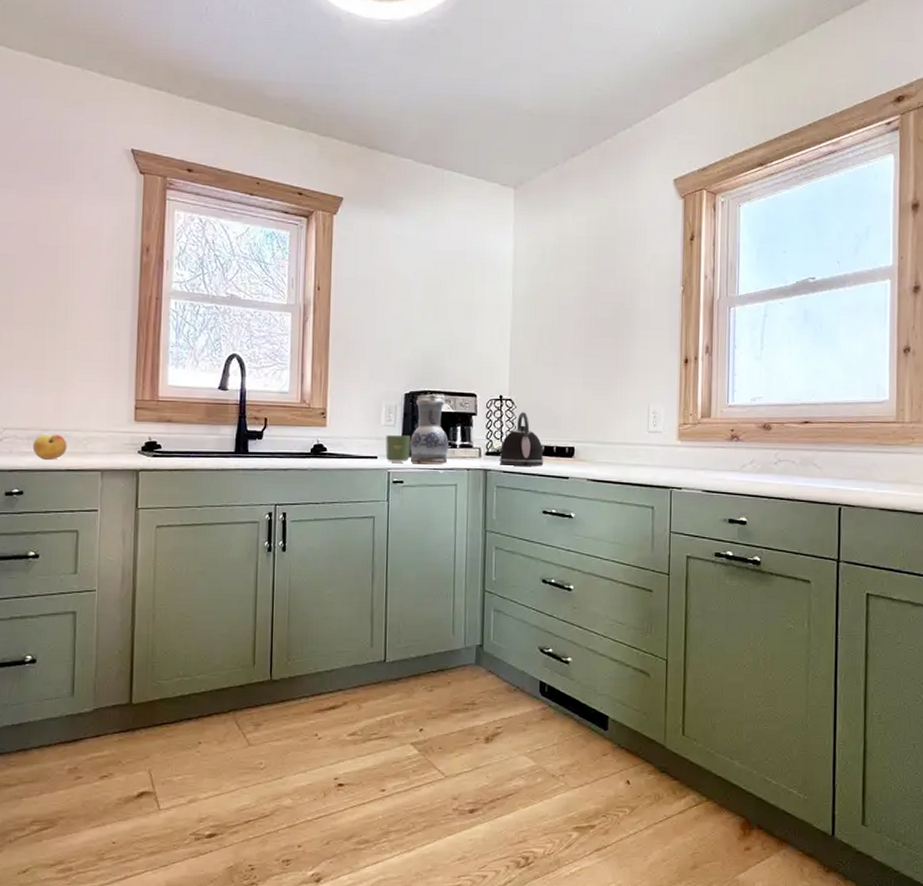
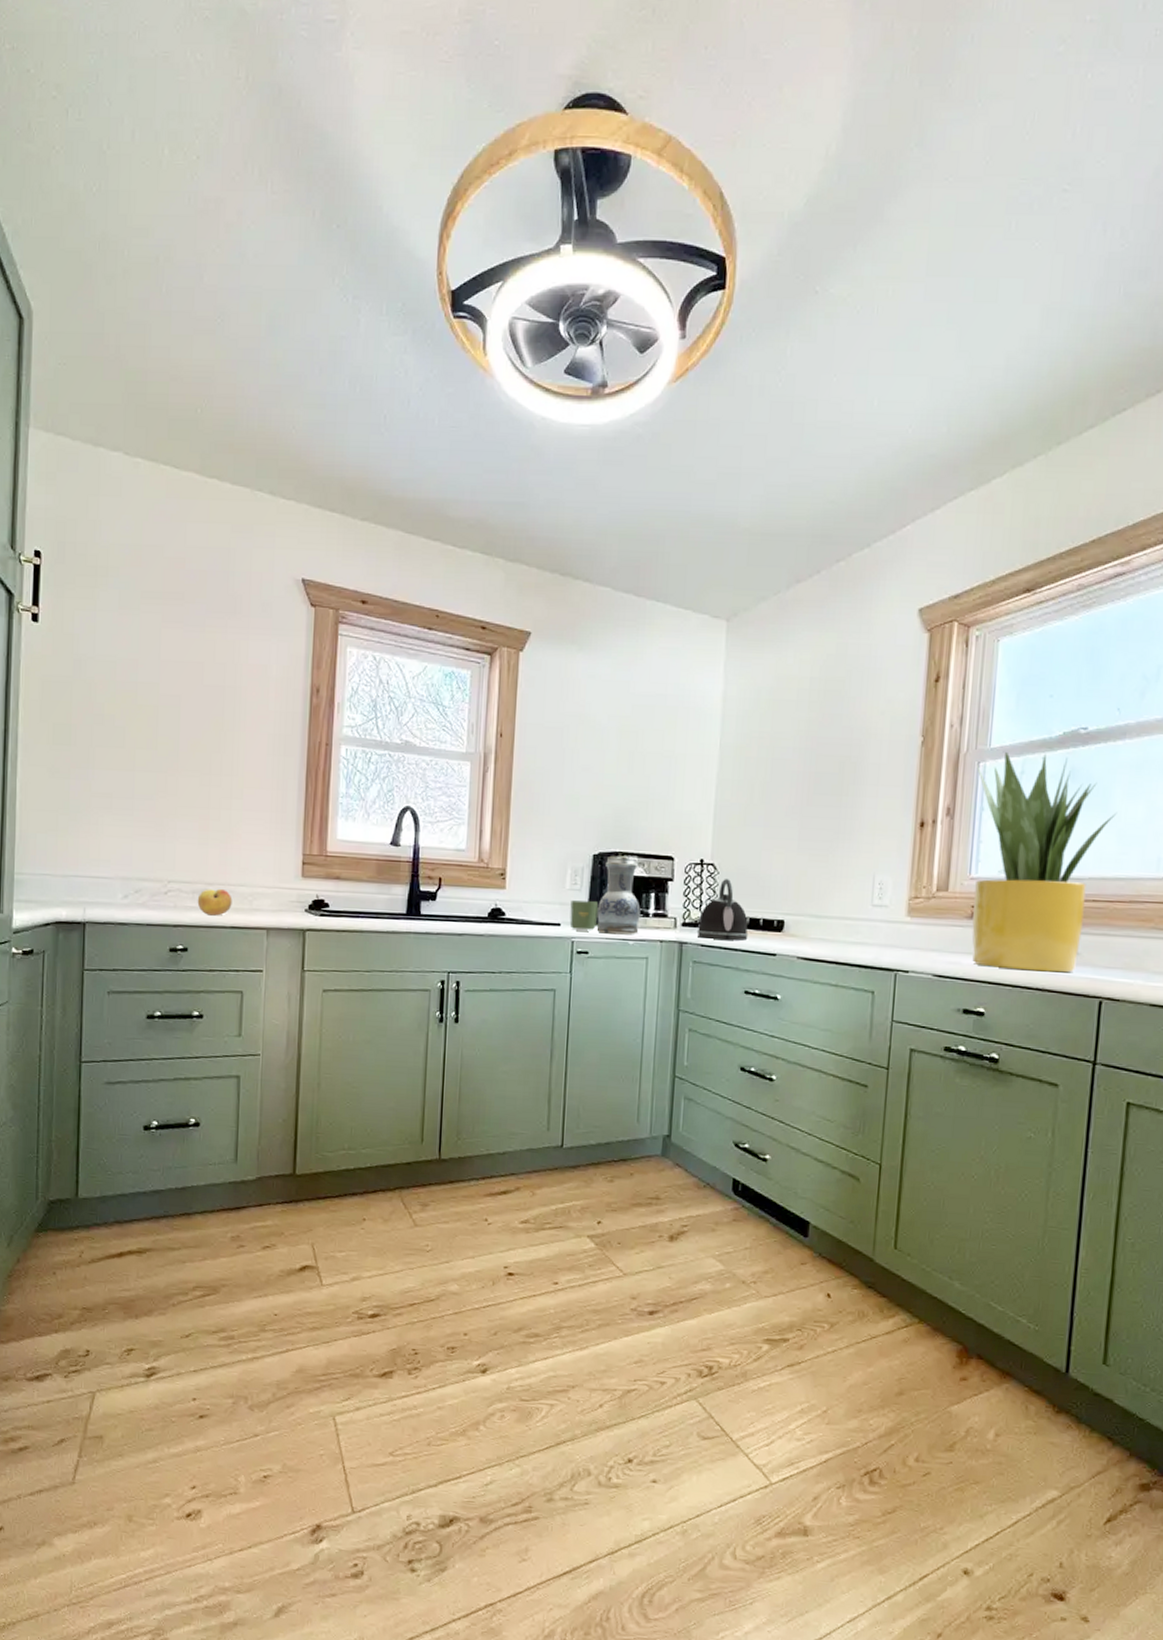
planter: none [728,299,843,485] -> present [971,753,1118,973]

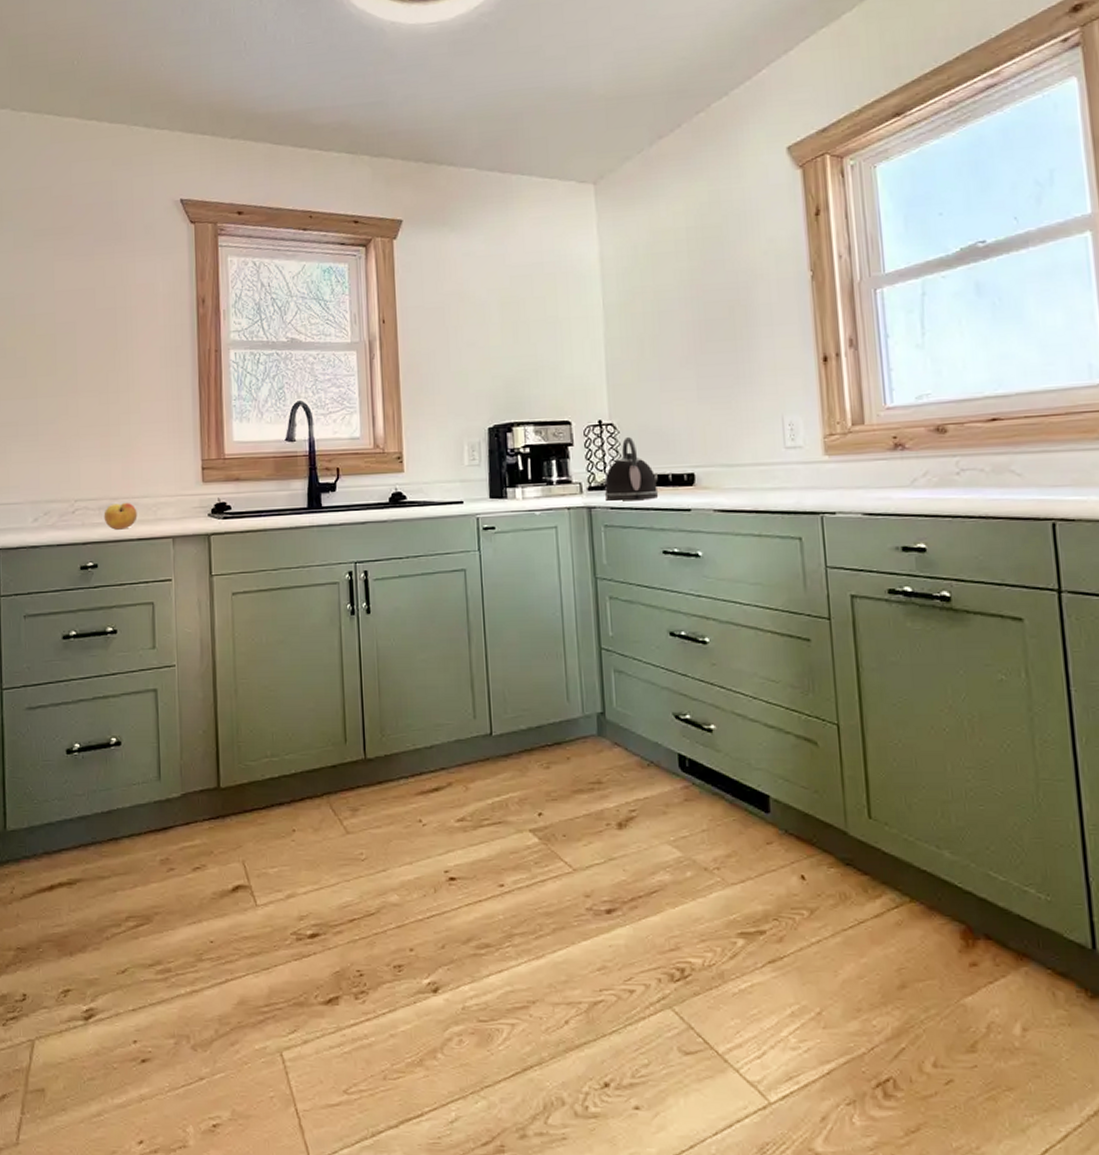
mug: present [569,900,599,931] -> none [471,475,503,507]
ceramic jug: present [596,855,641,936] -> none [499,426,544,508]
planter: present [971,753,1118,973] -> none [874,271,1035,499]

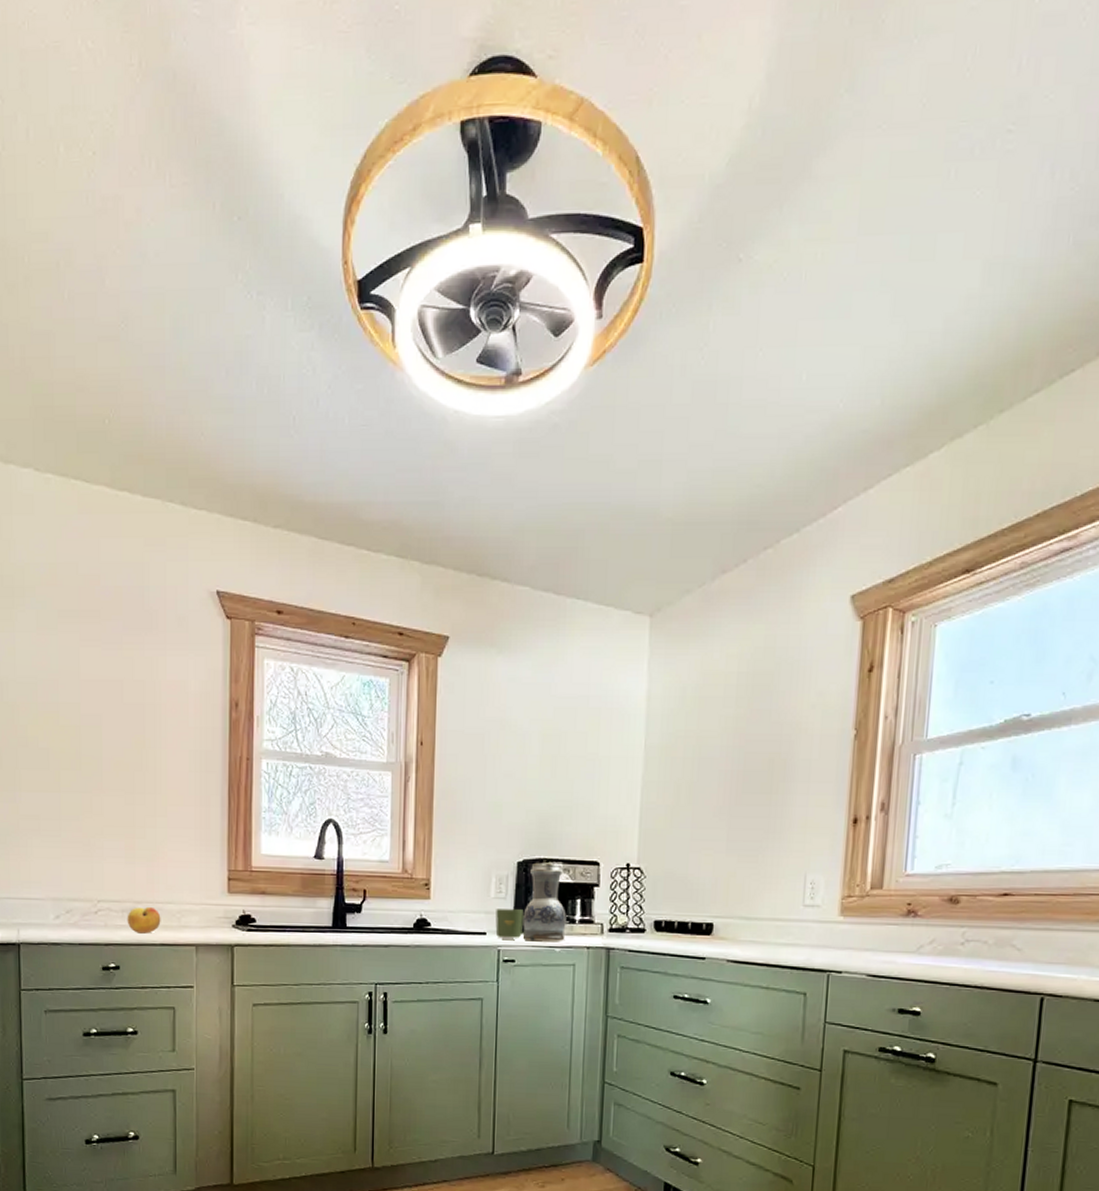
mug: none [471,475,503,507] -> present [495,909,525,940]
ceramic jug: none [499,426,544,508] -> present [522,862,567,943]
kettle: present [604,436,659,501] -> none [624,881,677,945]

